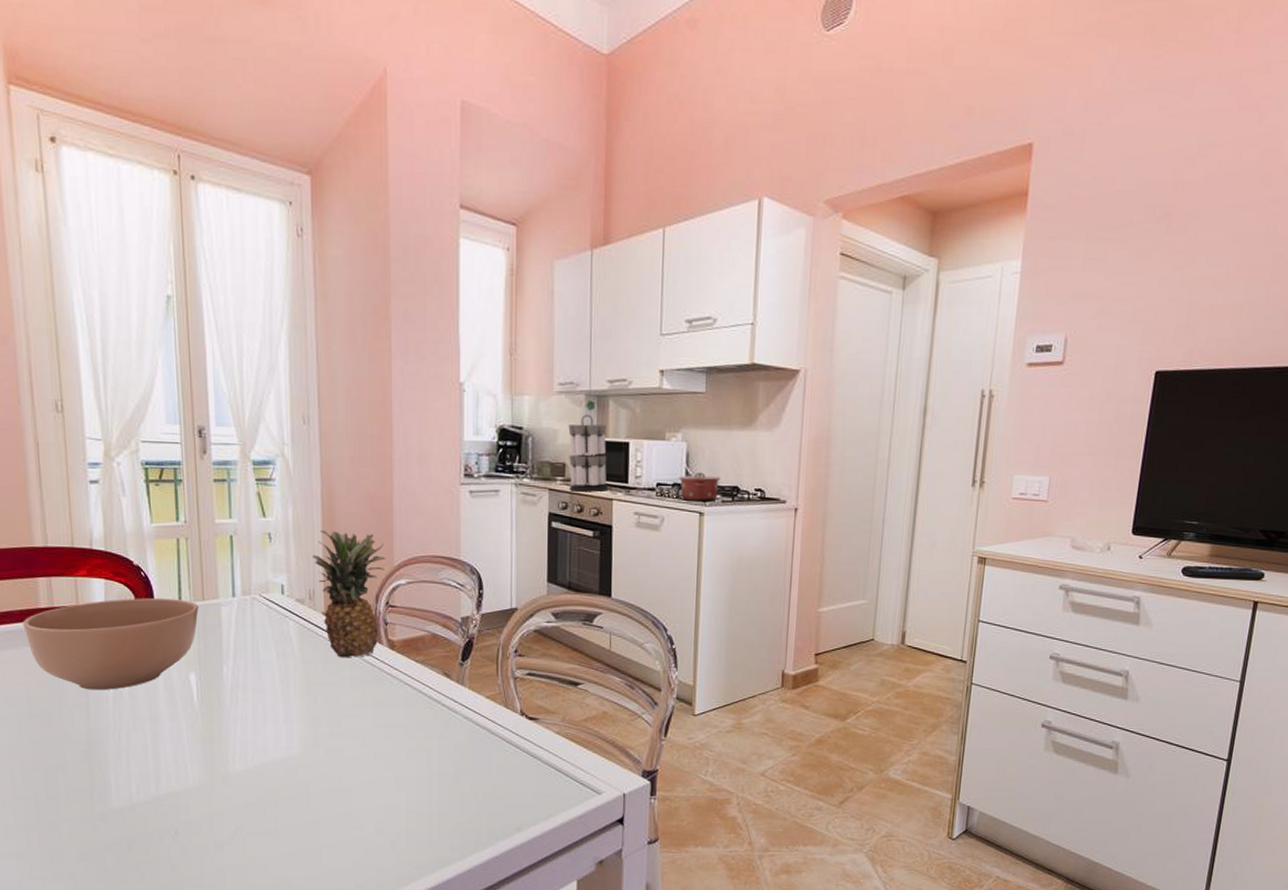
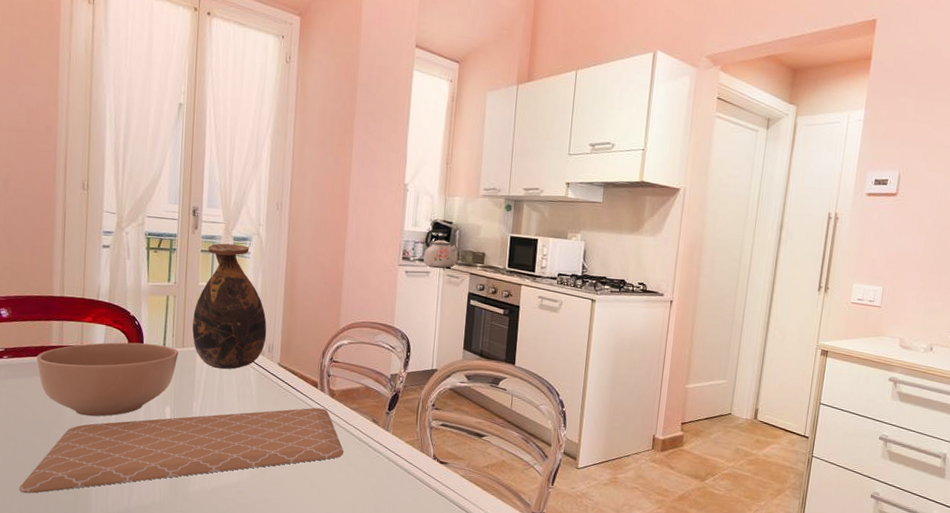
placemat: none [20,663,411,787] -> present [18,407,343,494]
vase: none [212,469,305,624] -> present [192,243,267,370]
fruit: present [312,529,386,658] -> none [274,295,334,402]
kettle: none [489,436,532,486] -> present [423,229,458,269]
spice rack: present [568,414,608,492] -> none [487,214,520,278]
casserole: present [679,472,721,502] -> none [577,266,611,291]

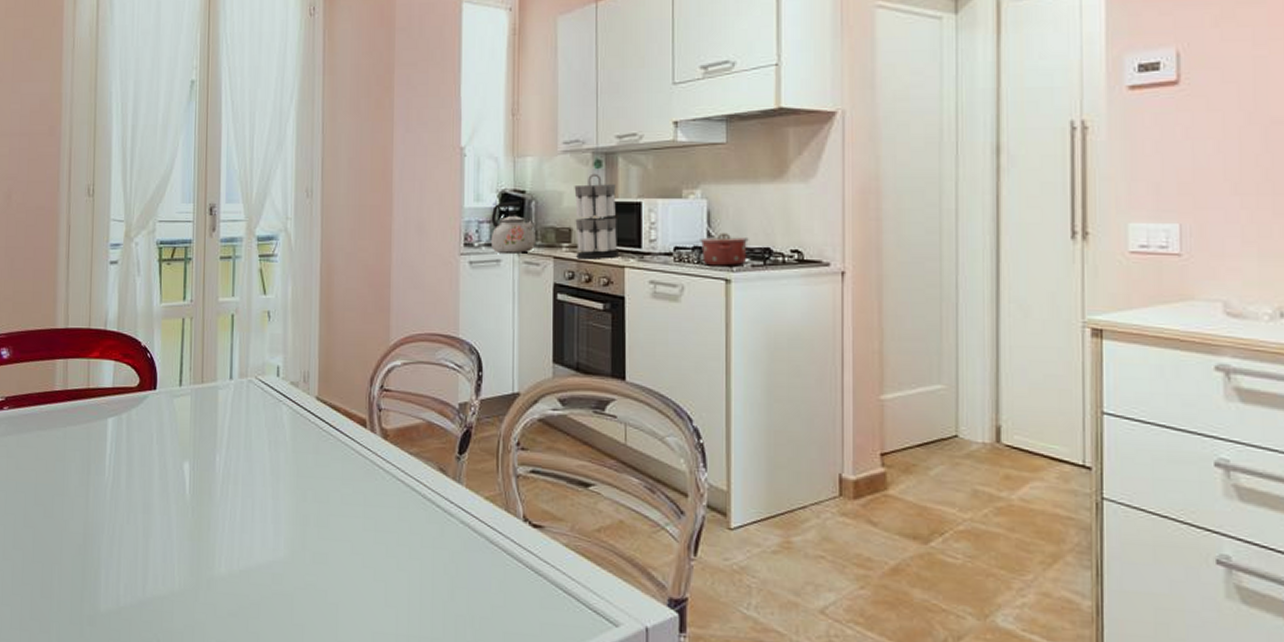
placemat: present [18,407,343,494] -> none [19,454,404,583]
bowl: present [36,342,179,417] -> none [39,380,197,479]
vase: present [192,243,267,370] -> none [213,246,301,409]
spice rack: none [487,214,520,278] -> present [574,173,618,259]
casserole: none [577,266,611,291] -> present [700,232,749,267]

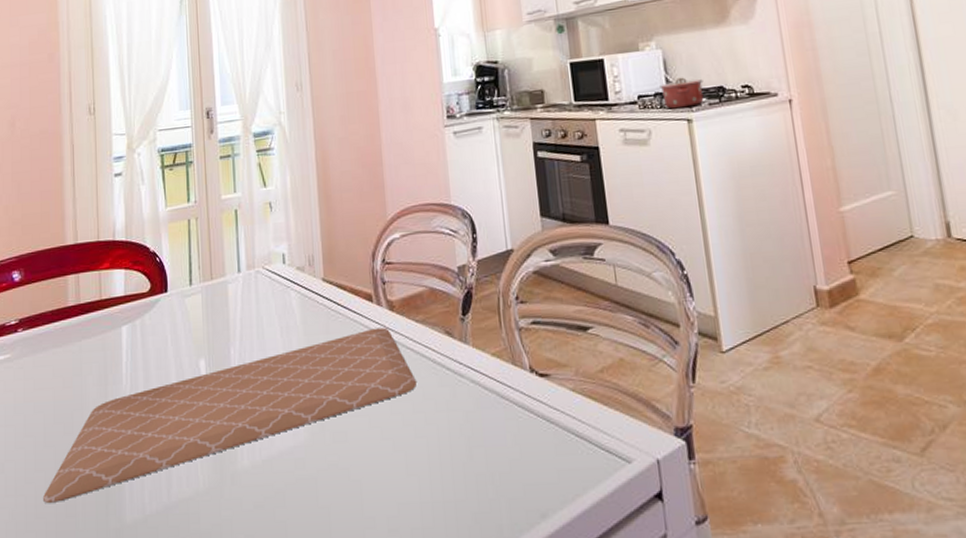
placemat: none [19,454,404,583] -> present [42,327,416,504]
kettle: present [490,201,536,255] -> none [469,71,512,122]
spice rack: present [574,173,618,259] -> none [541,38,589,117]

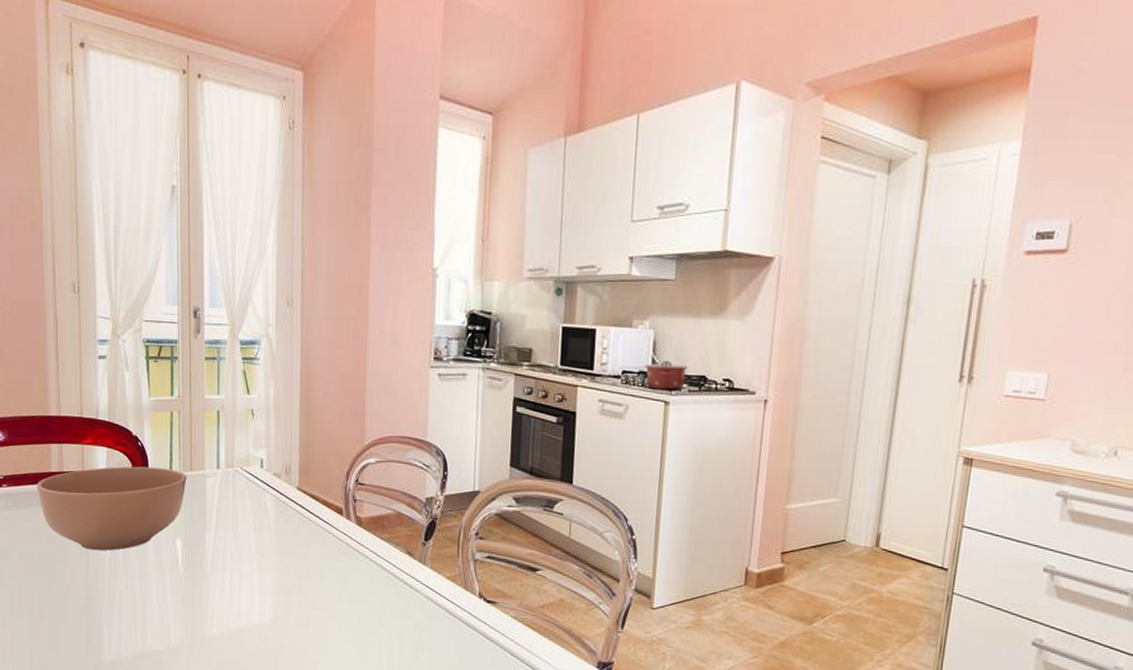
placemat: present [42,327,416,504] -> none [27,538,375,637]
bowl: none [53,281,208,389] -> present [37,466,187,551]

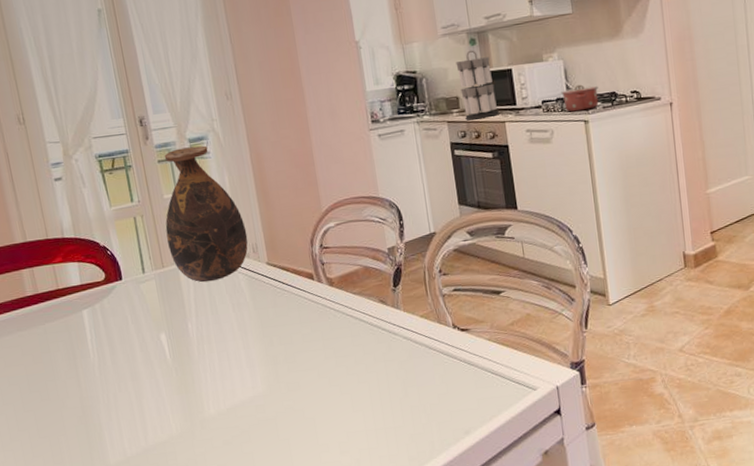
bowl: present [37,466,187,551] -> none [14,269,161,362]
vase: none [201,348,283,496] -> present [164,145,248,283]
spice rack: none [535,300,574,378] -> present [456,50,499,121]

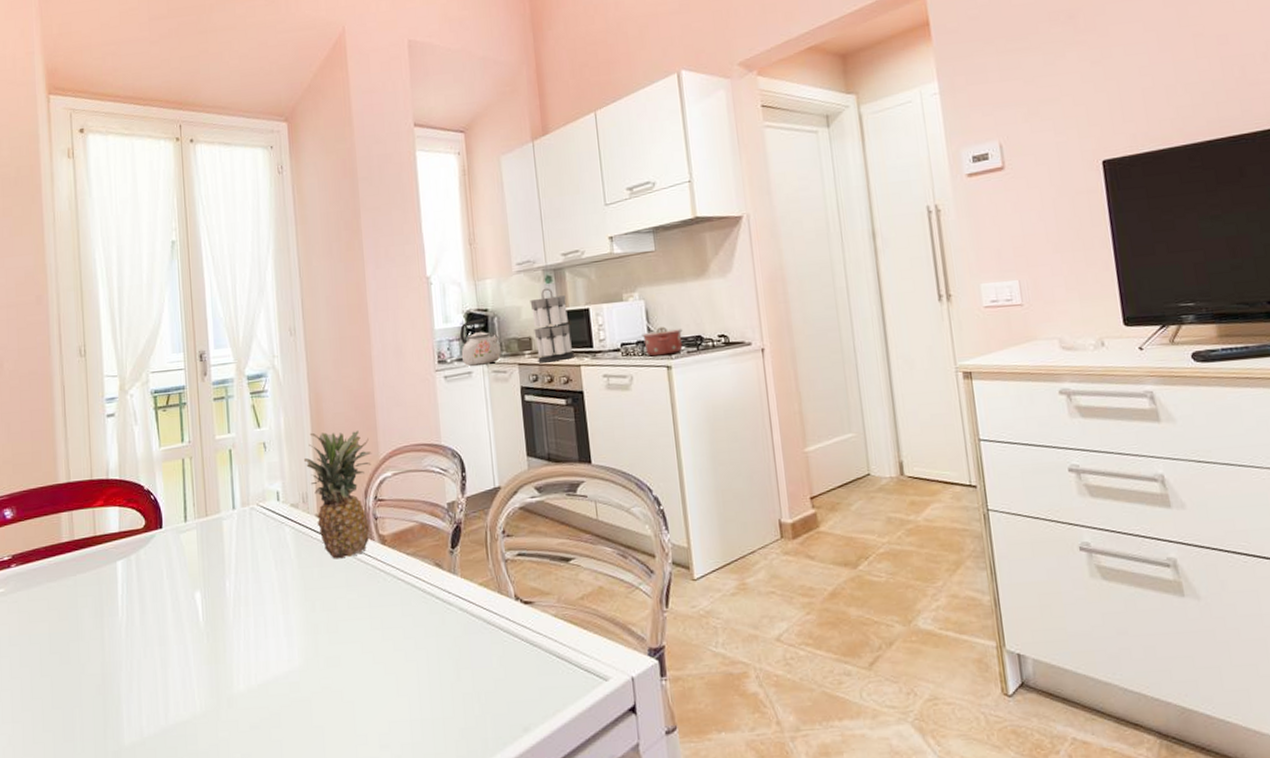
vase: present [164,145,248,283] -> none [213,383,299,535]
fruit: none [250,187,318,300] -> present [303,431,372,559]
kettle: none [390,80,431,125] -> present [459,319,501,367]

